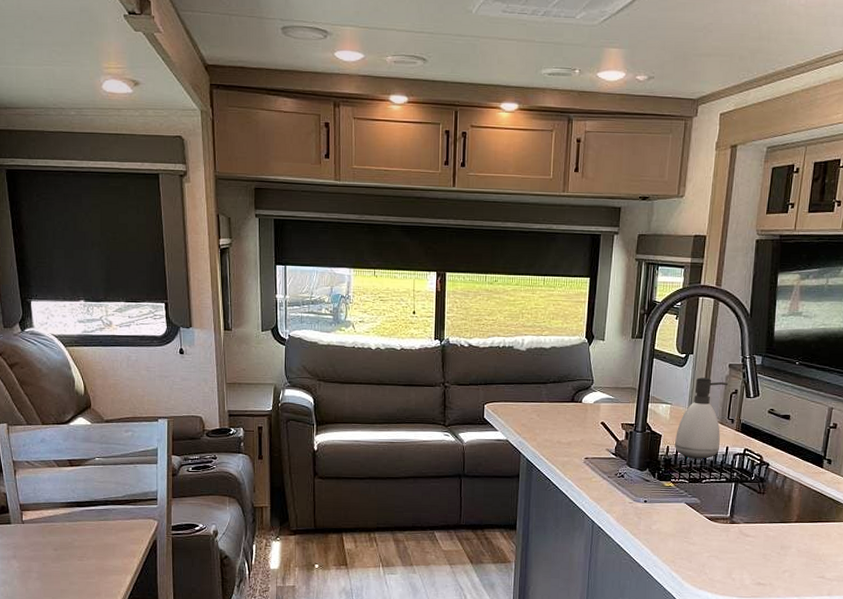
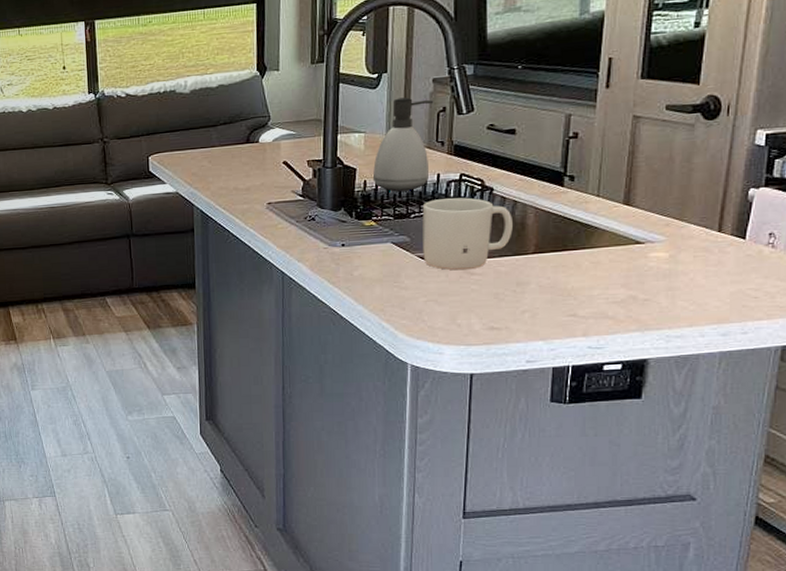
mug: none [710,469,782,532] -> present [422,197,513,271]

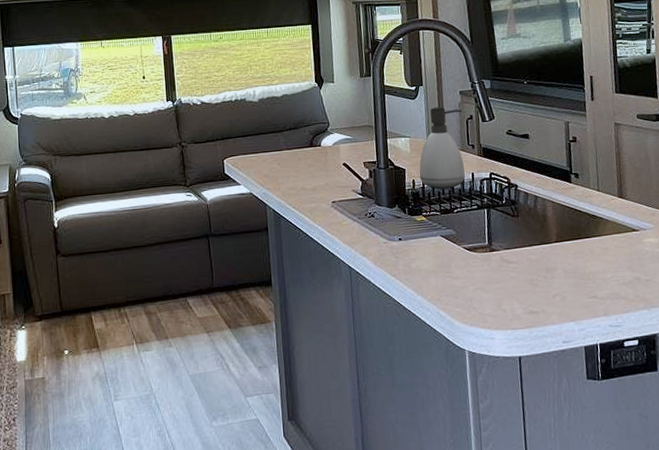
mug: present [422,197,513,271] -> none [462,193,537,260]

